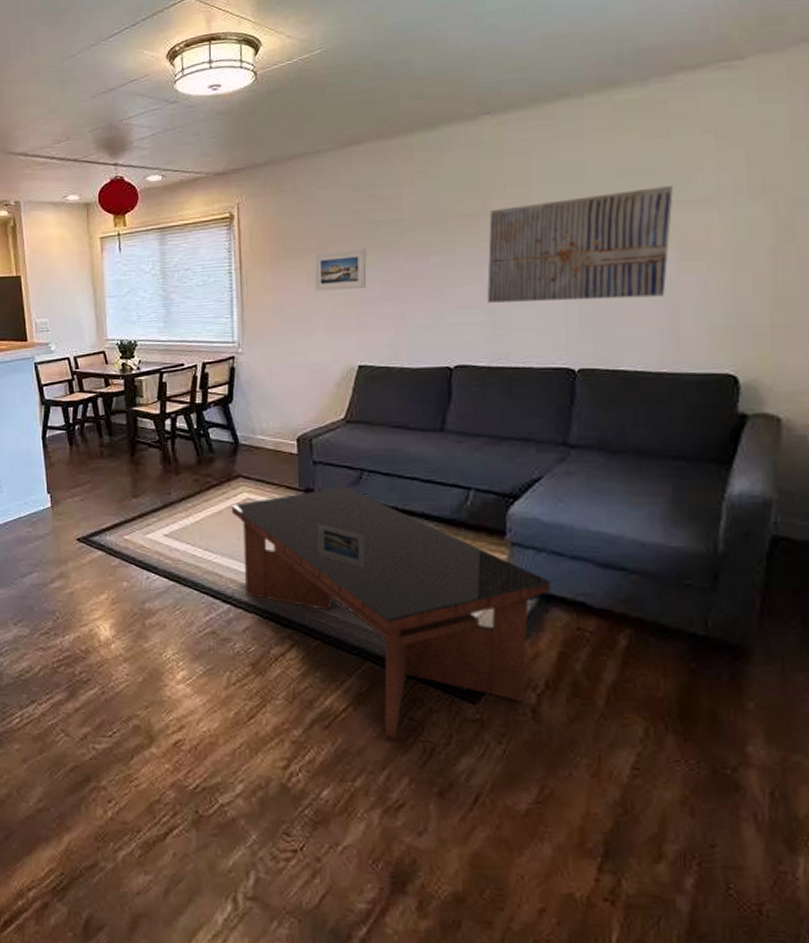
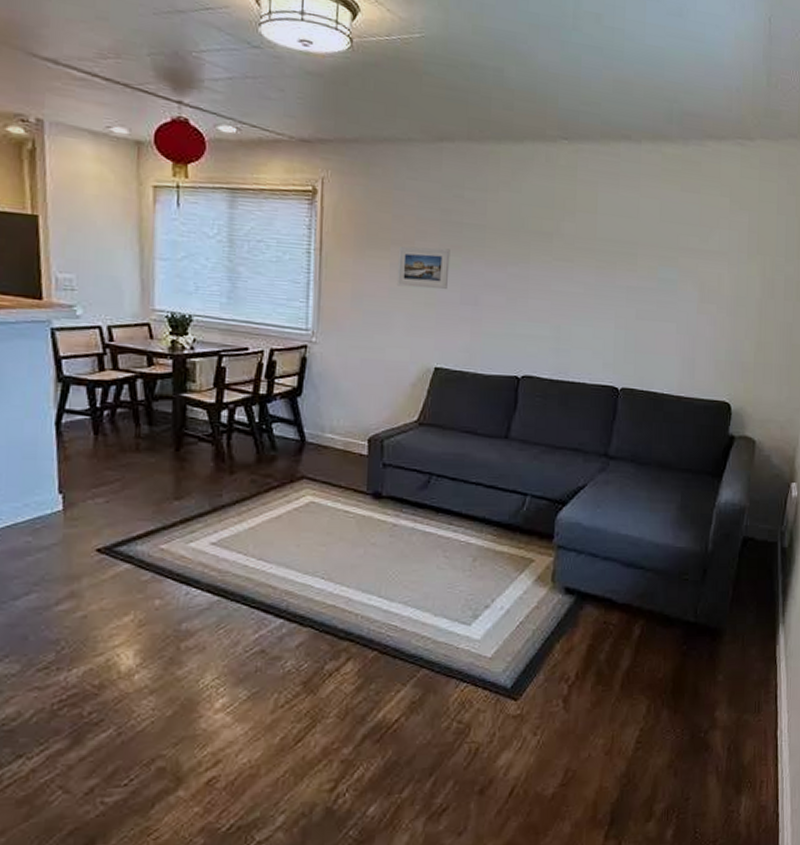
coffee table: present [231,486,551,739] -> none [292,490,587,744]
wall art: present [486,186,673,303] -> none [553,231,699,331]

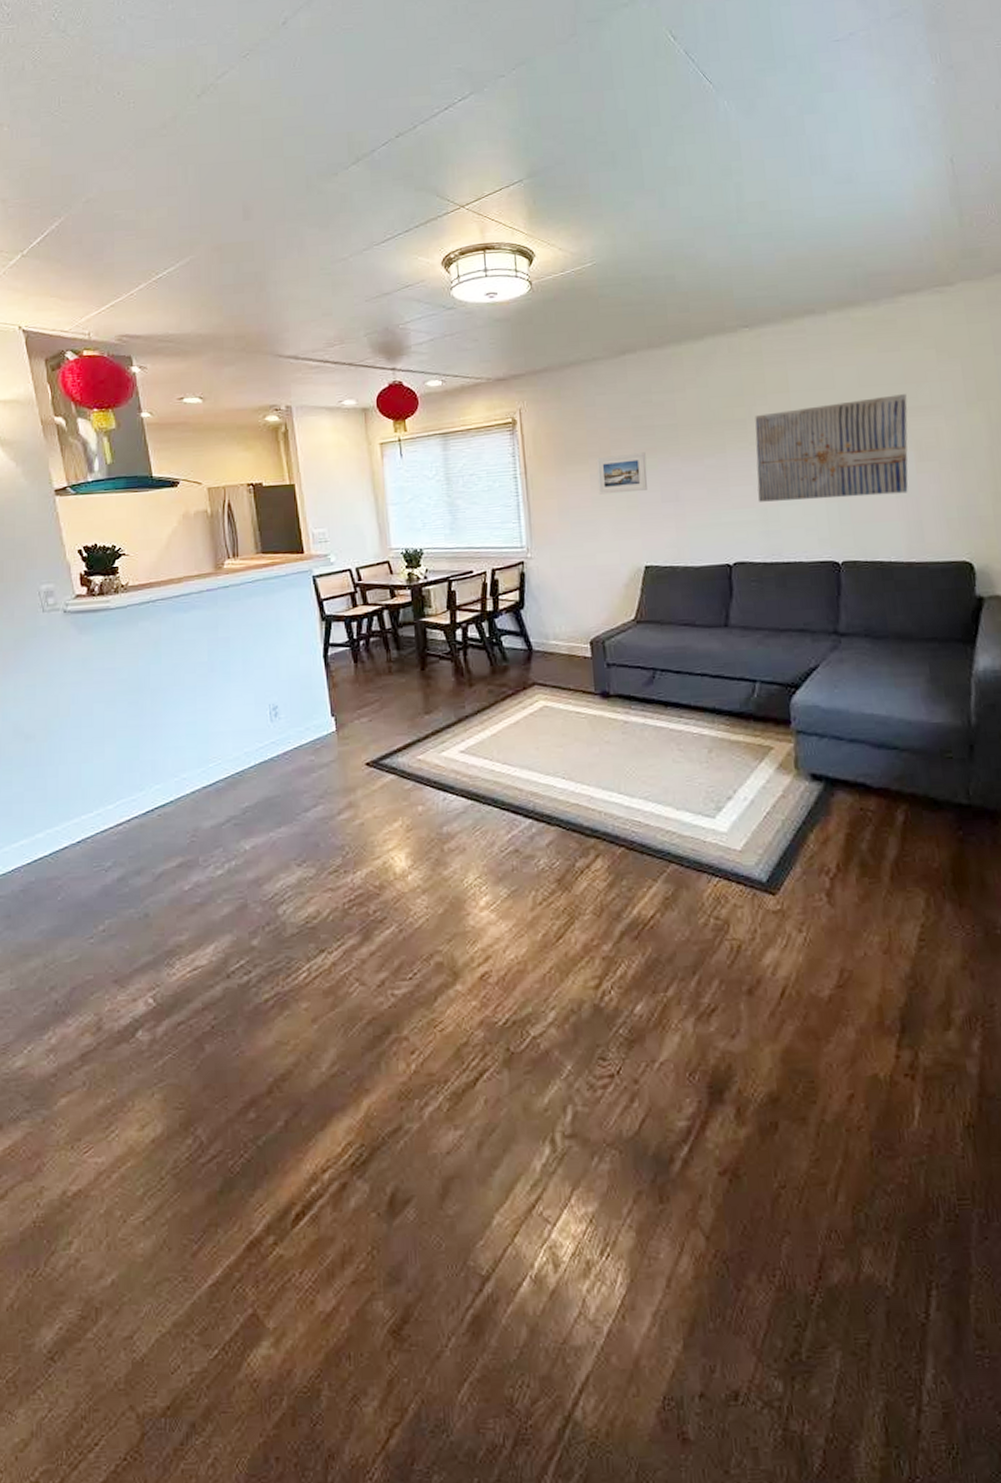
wall art: none [553,231,699,331] -> present [755,394,908,502]

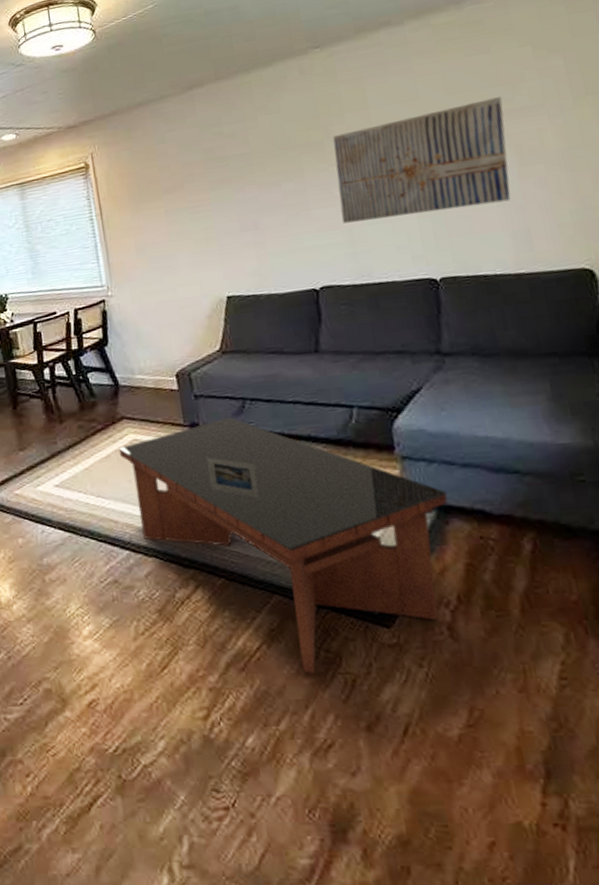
coffee table: none [528,686,835,941] -> present [118,416,449,674]
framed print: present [596,452,648,495] -> none [170,183,224,229]

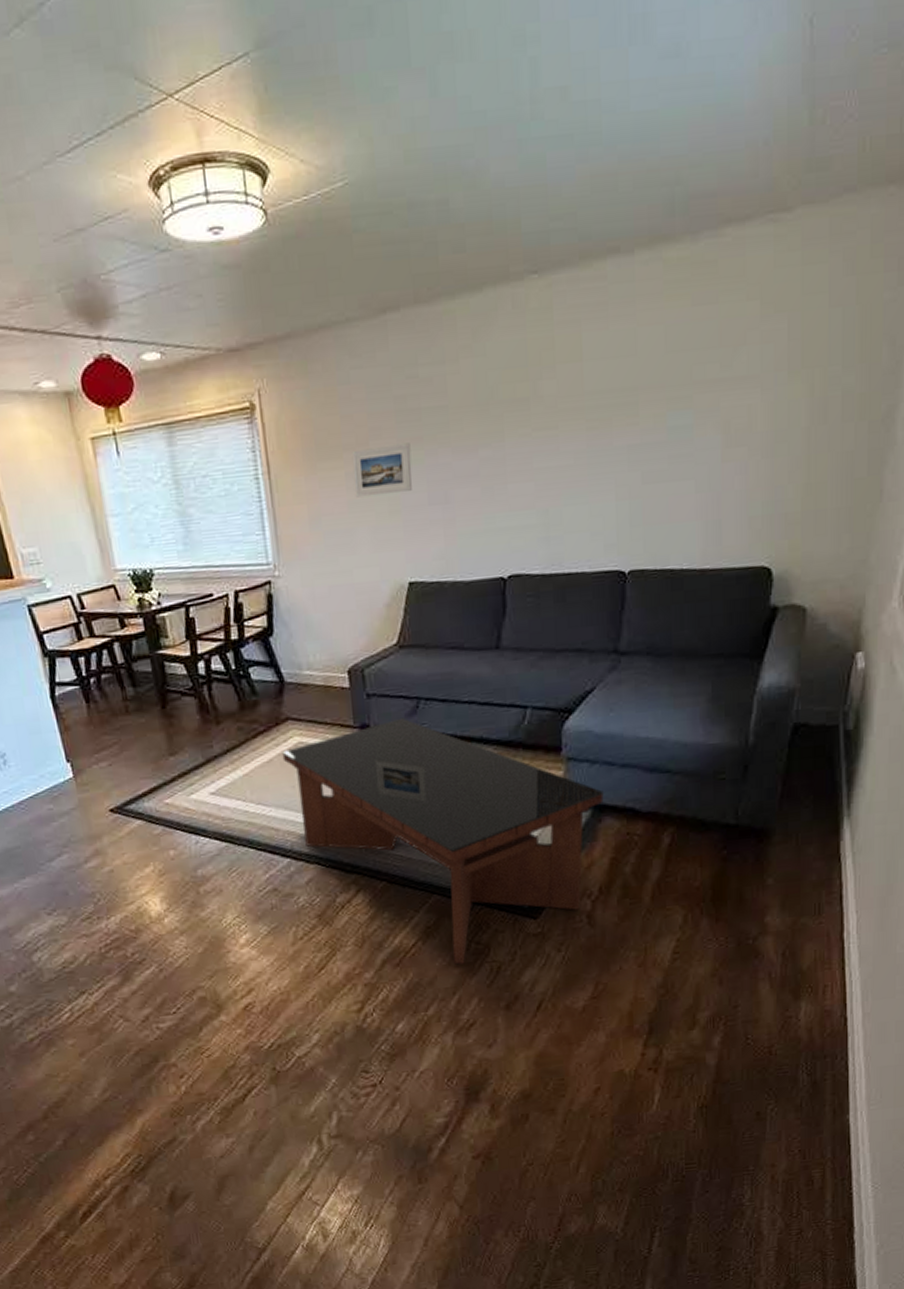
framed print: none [170,183,224,229] -> present [351,443,413,498]
wall art: present [332,97,511,223] -> none [538,361,720,502]

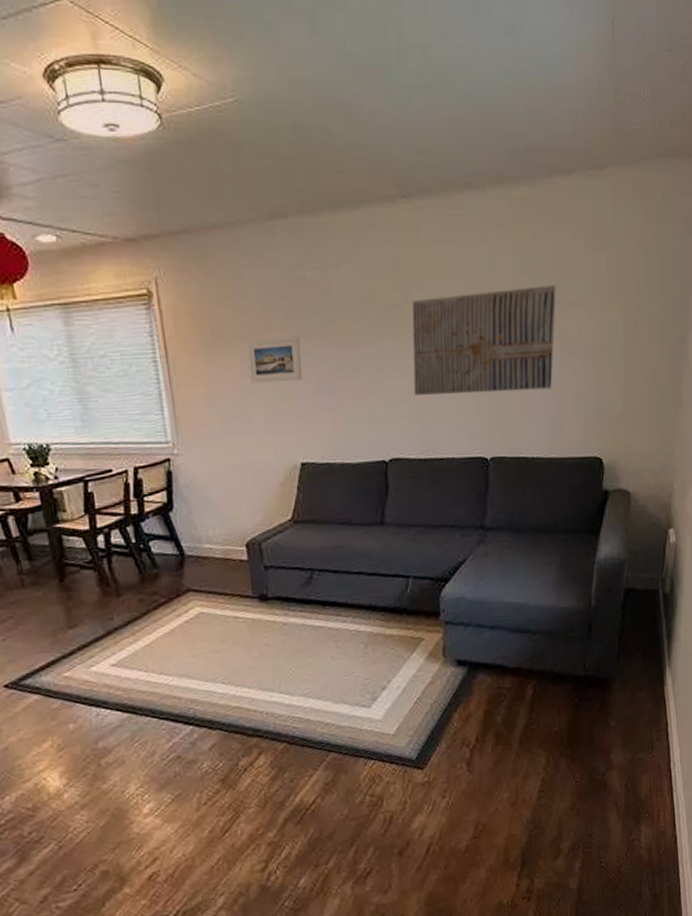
coffee table: present [282,717,604,965] -> none [183,587,477,817]
wall art: none [538,361,720,502] -> present [412,285,556,395]

